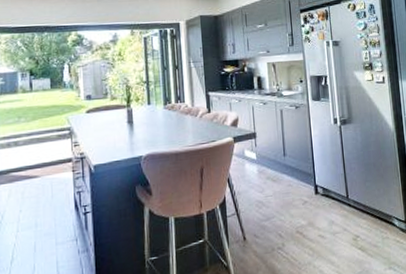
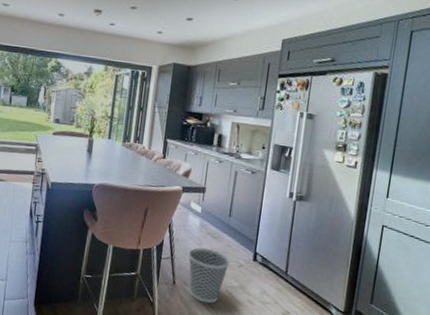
wastebasket: none [252,193,295,251] -> present [188,247,231,304]

